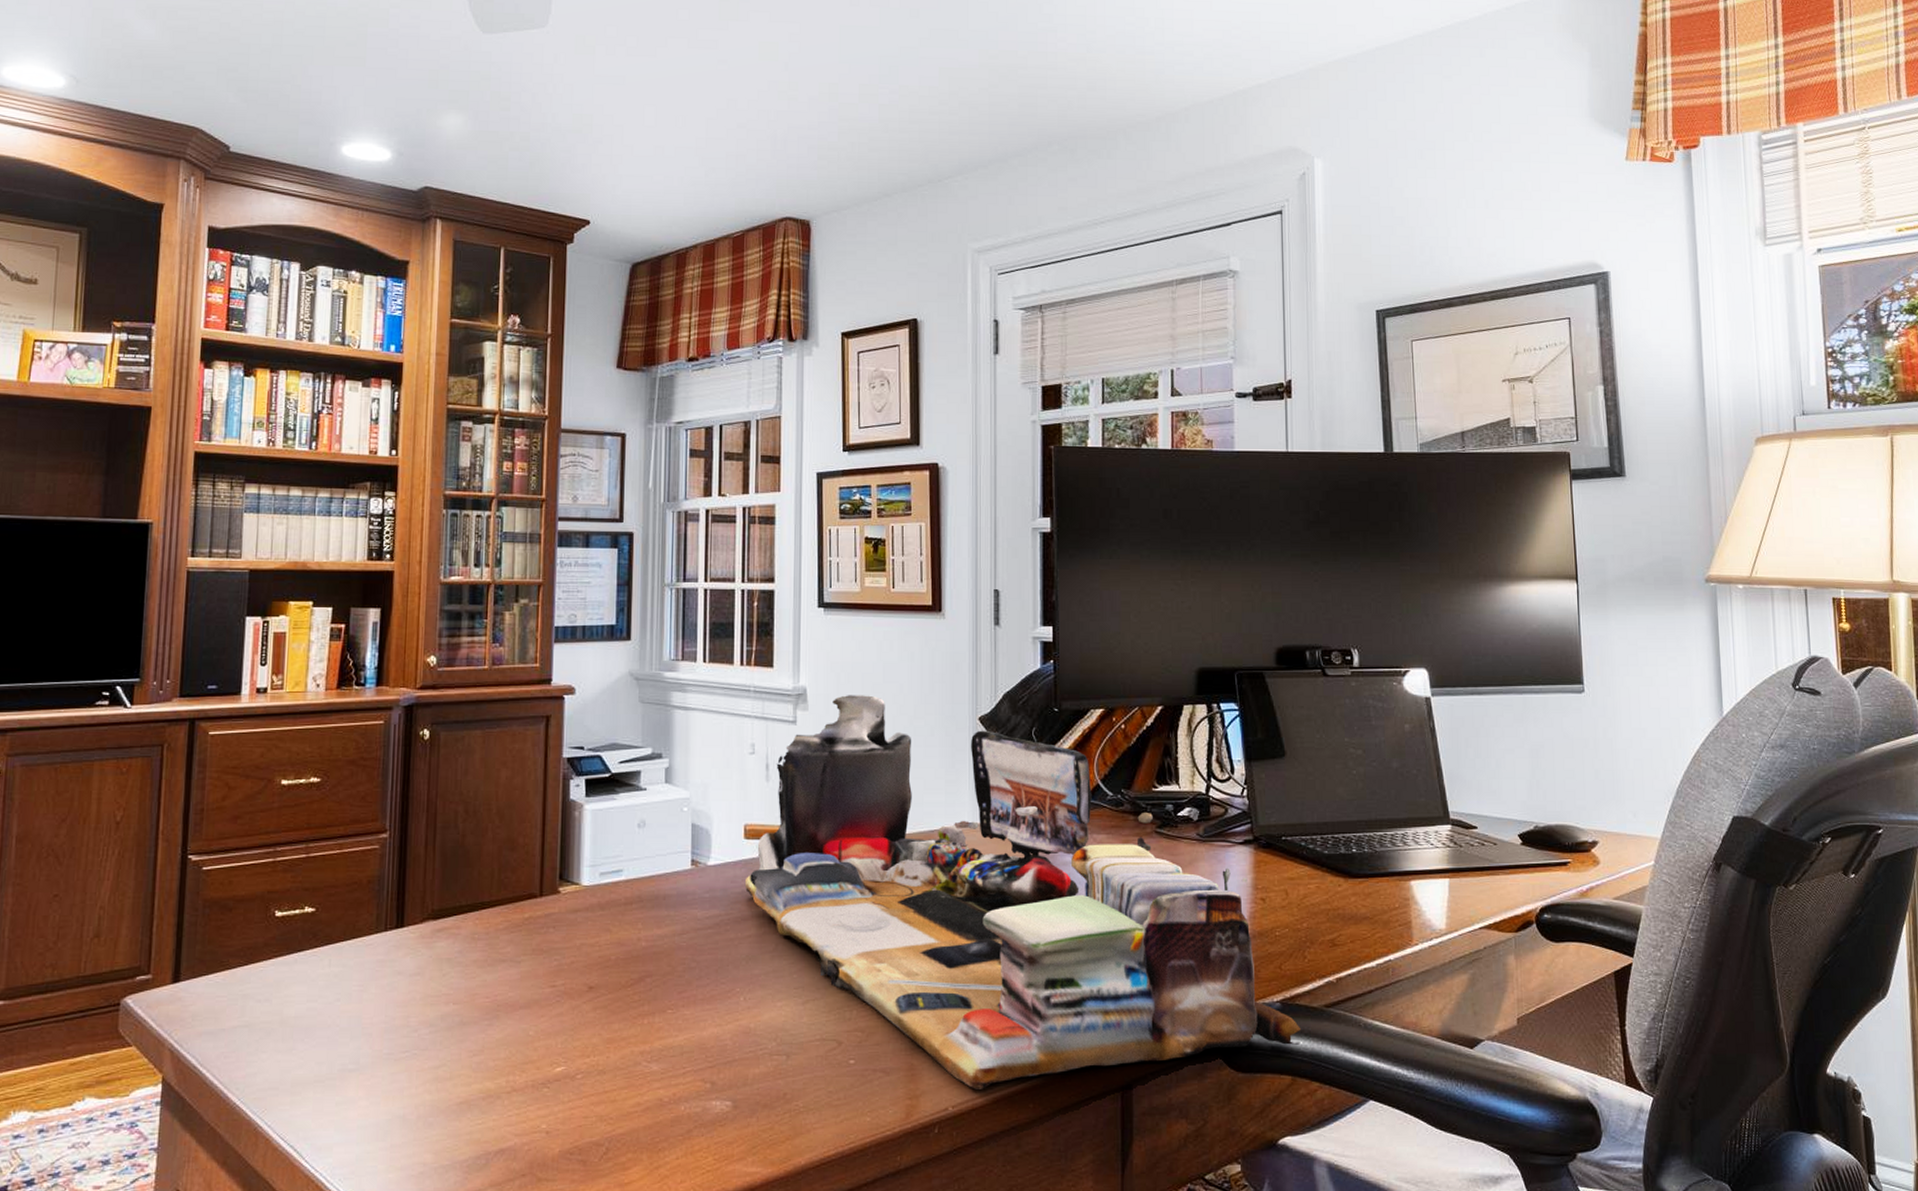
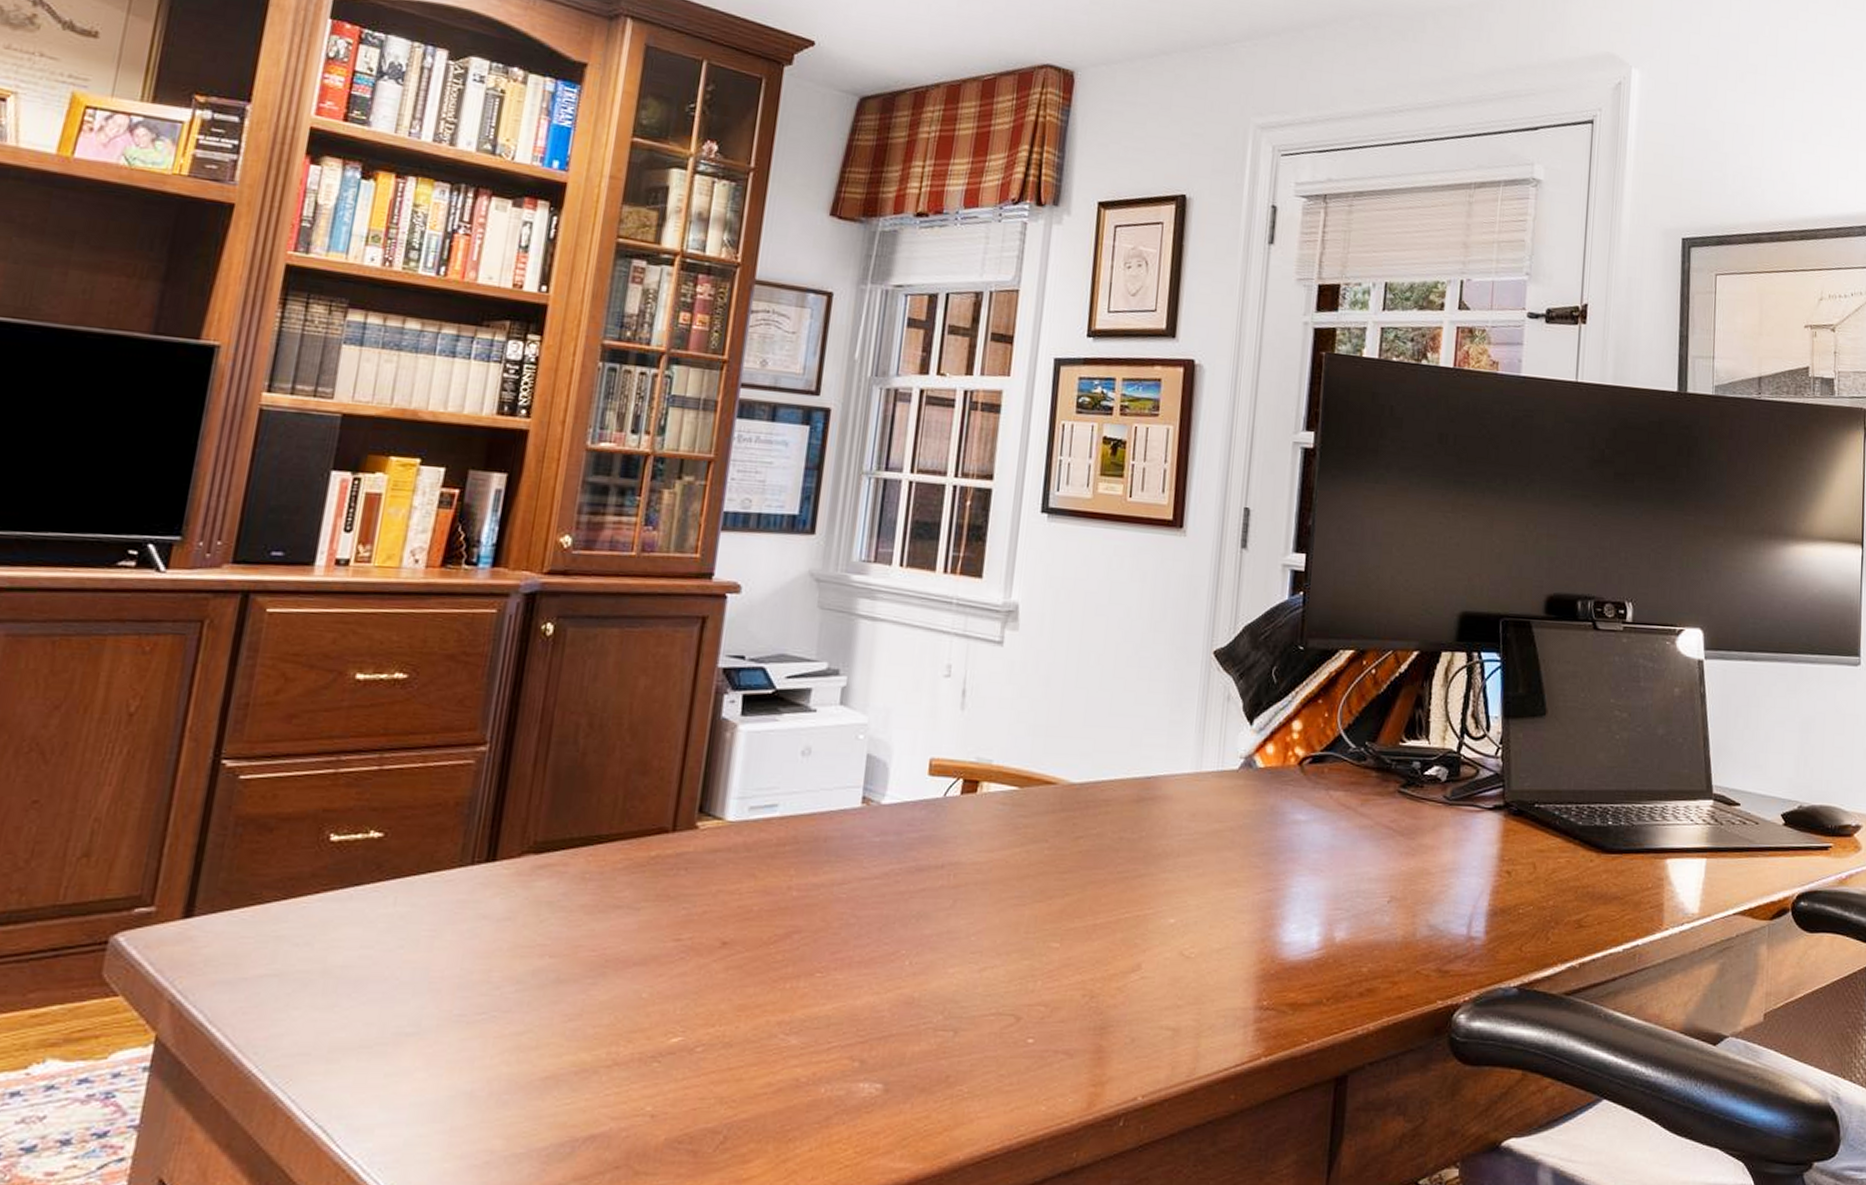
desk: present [745,695,1301,1090] -> none [924,615,1537,1077]

